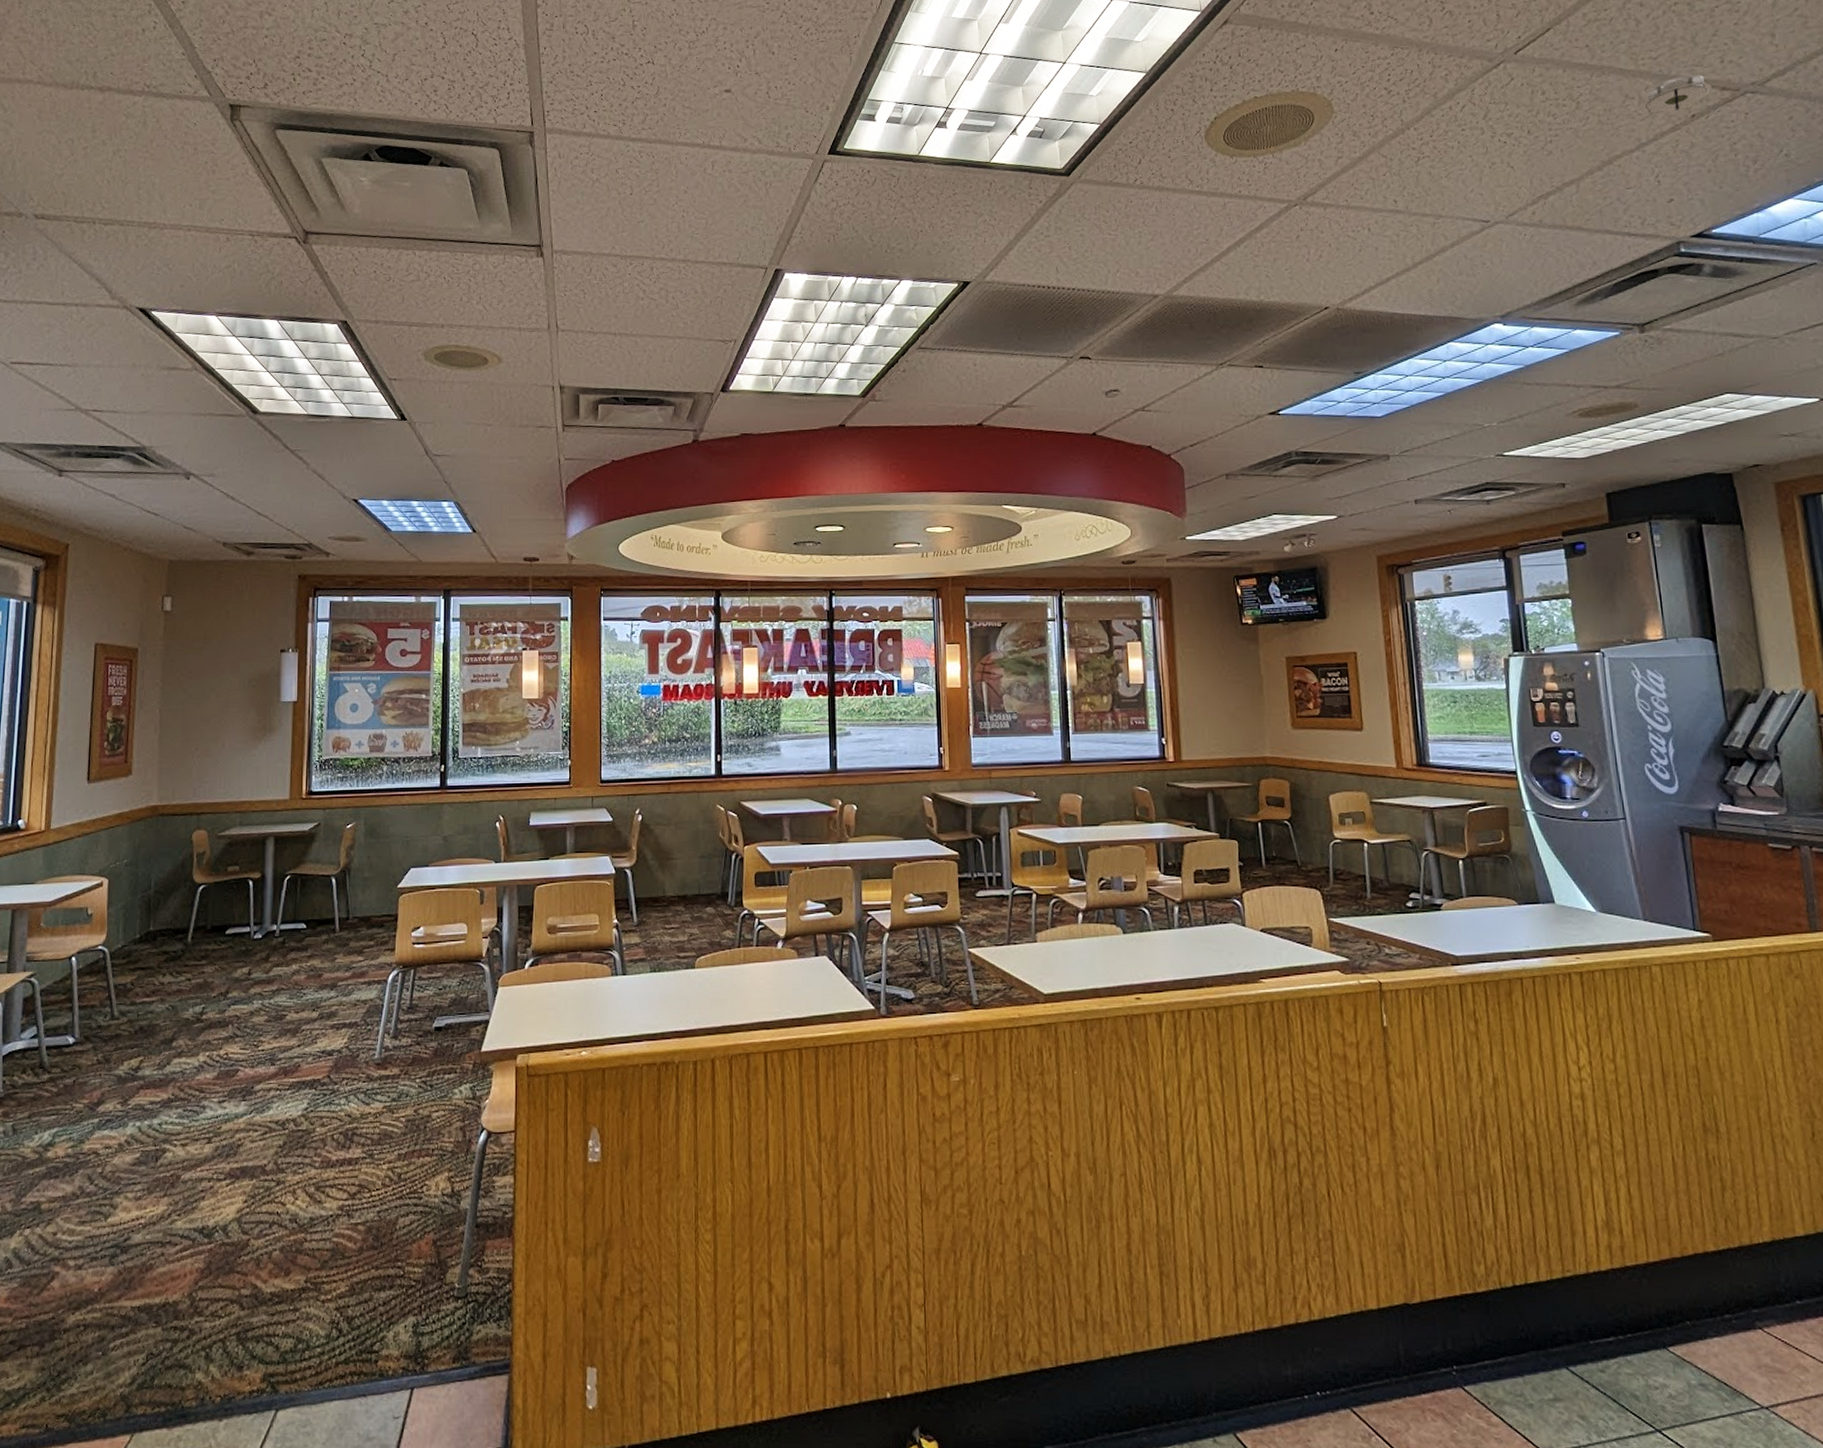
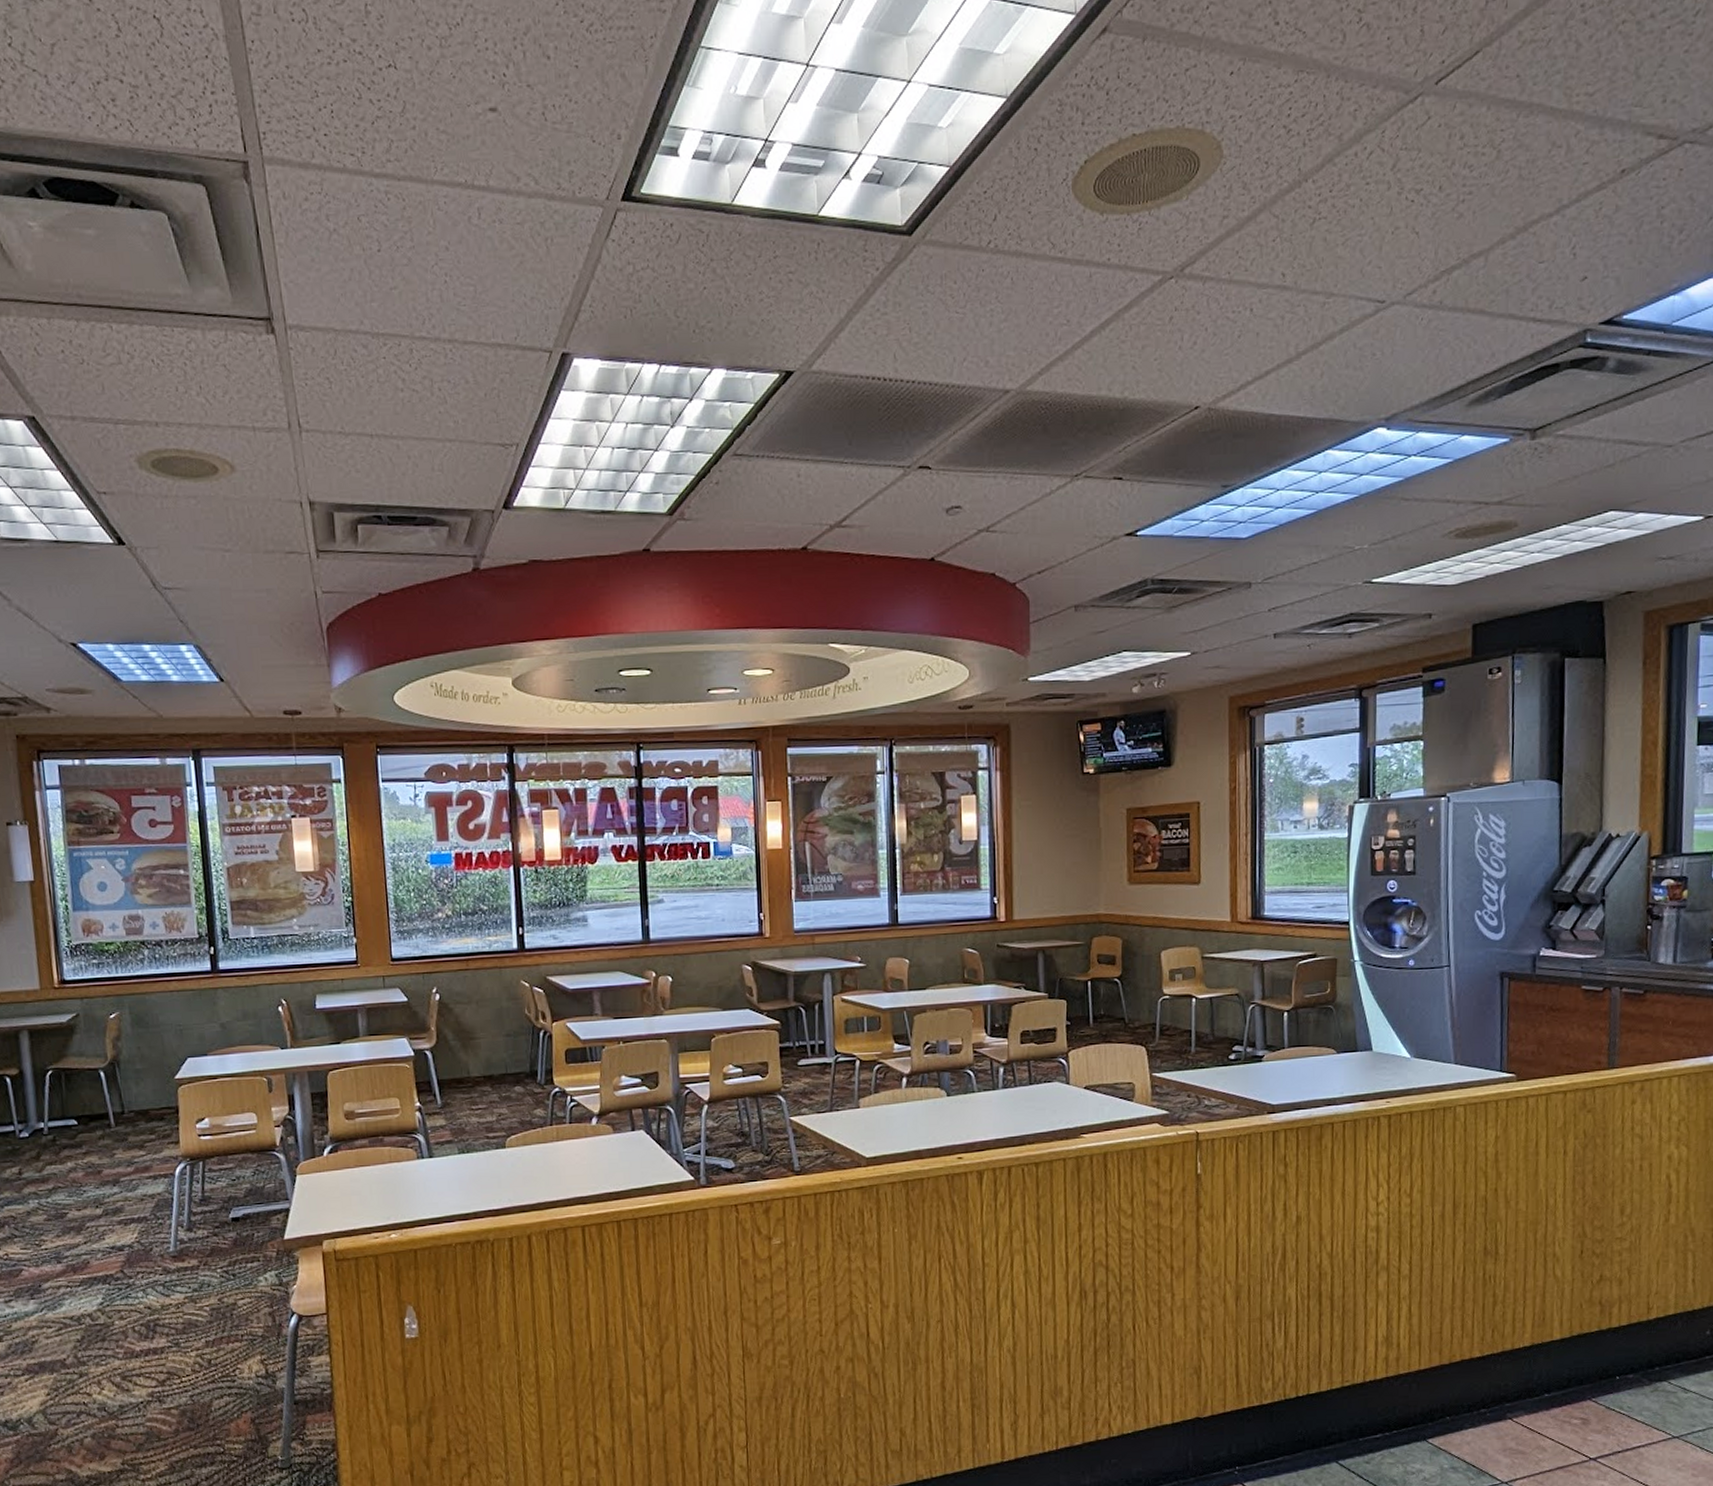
smoke detector: present [1641,74,1713,122] -> none [1565,117,1649,178]

